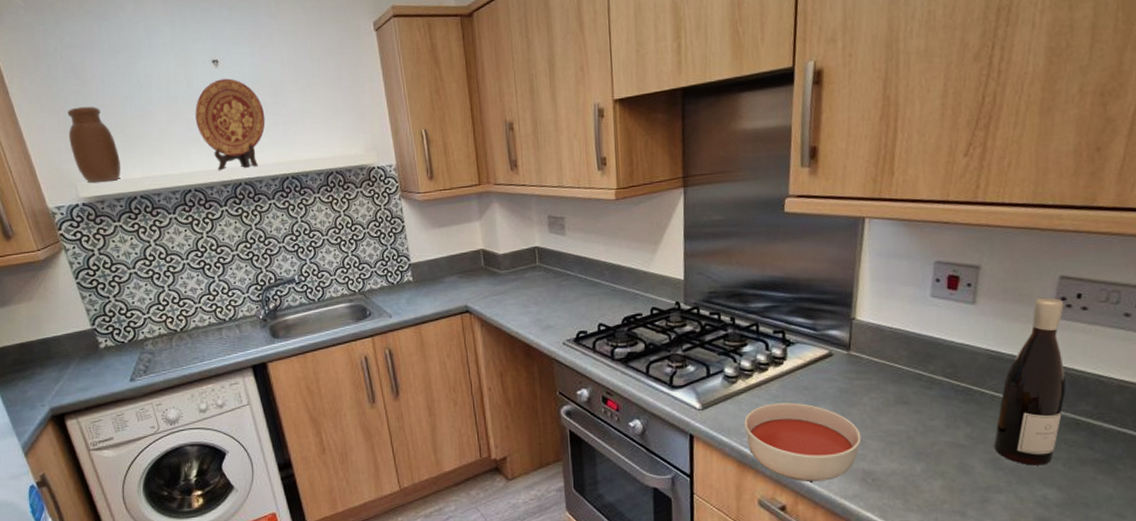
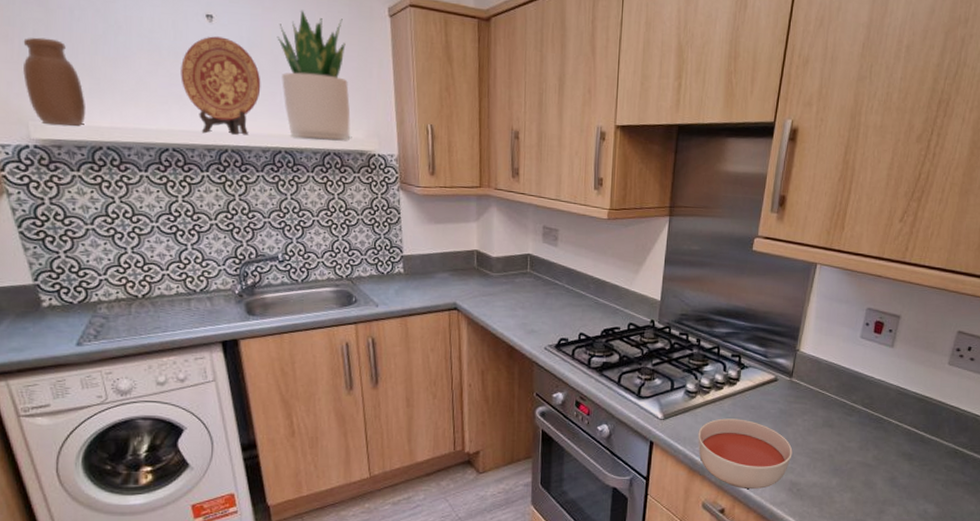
planter: none [275,40,349,164] -> present [277,10,351,141]
bottle: present [993,297,1066,466] -> none [893,347,958,485]

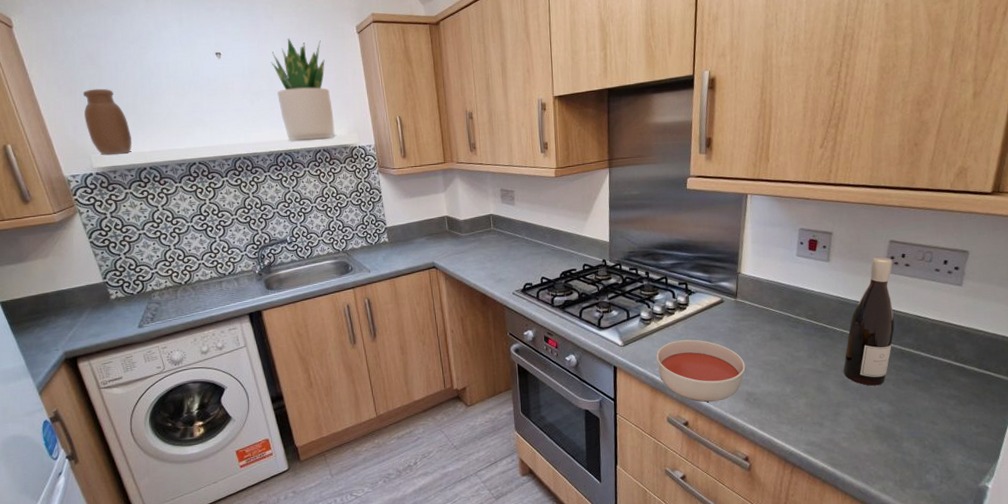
decorative plate: present [181,36,261,136] -> none [200,69,262,147]
bottle: none [893,347,958,485] -> present [843,256,895,386]

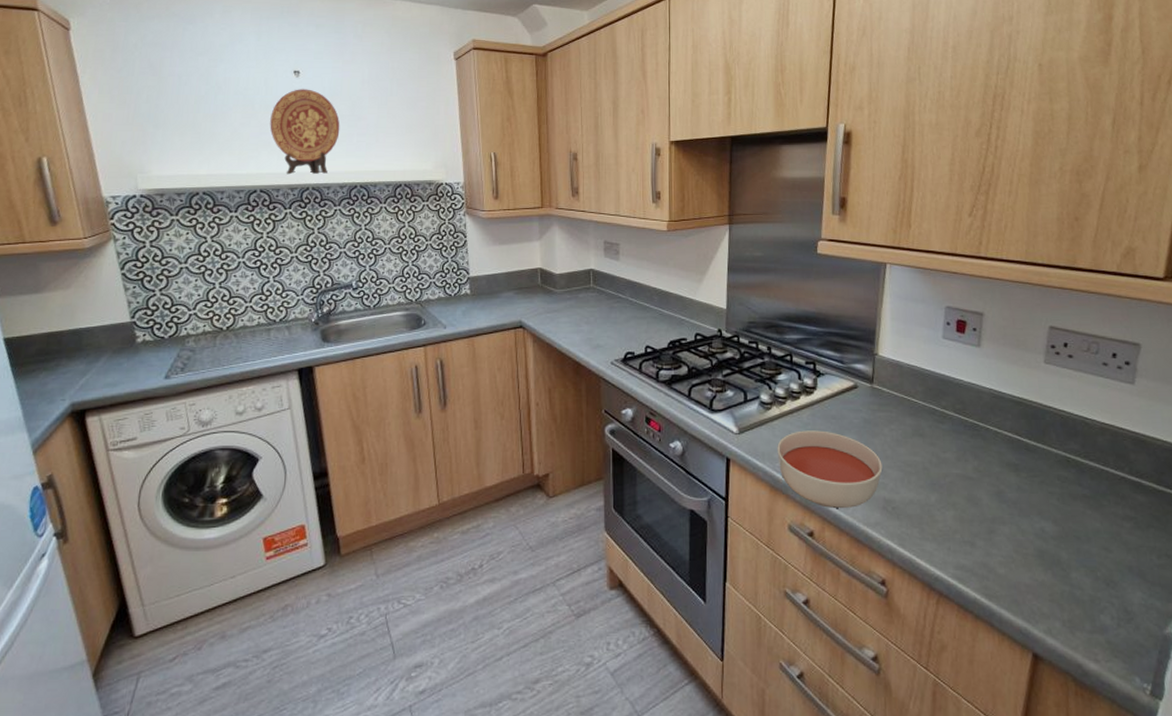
jar: present [83,88,132,156] -> none [136,101,187,176]
decorative plate: none [200,69,262,147] -> present [270,89,340,175]
planter: present [271,38,335,142] -> none [355,60,420,174]
bottle: present [843,256,895,386] -> none [998,344,1058,499]

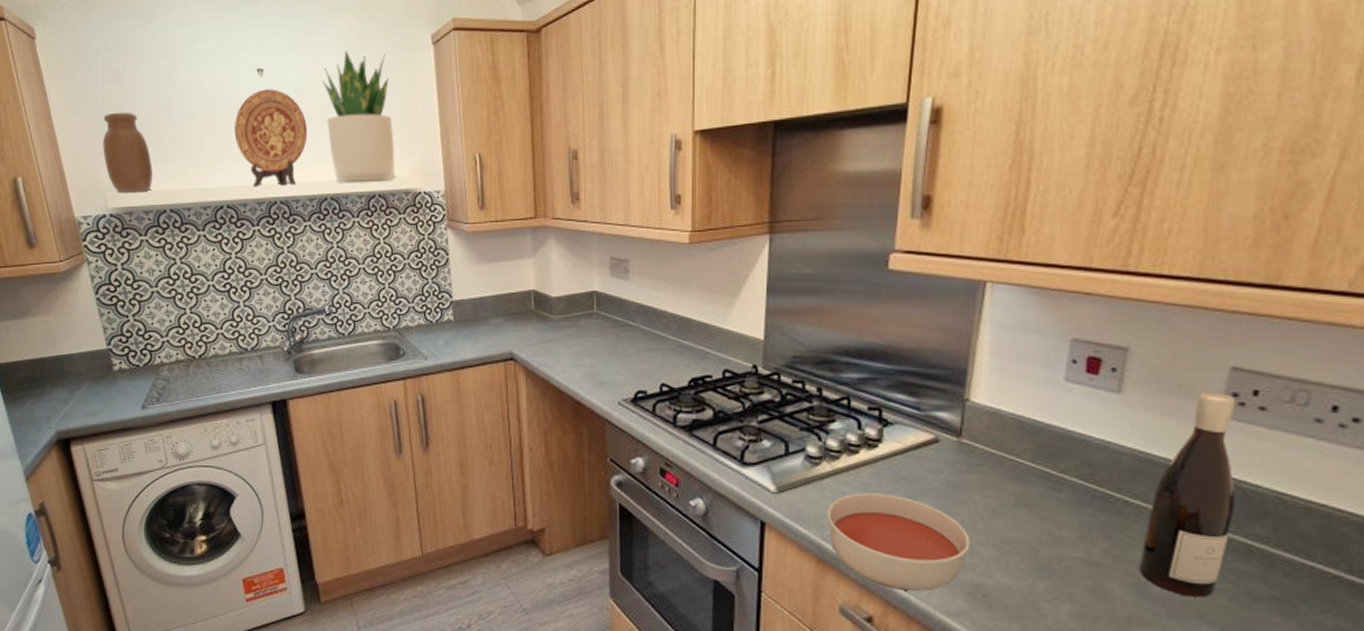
jar: none [136,101,187,176] -> present [103,112,153,194]
planter: none [355,60,420,174] -> present [322,51,395,184]
bottle: none [998,344,1058,499] -> present [1138,391,1236,598]

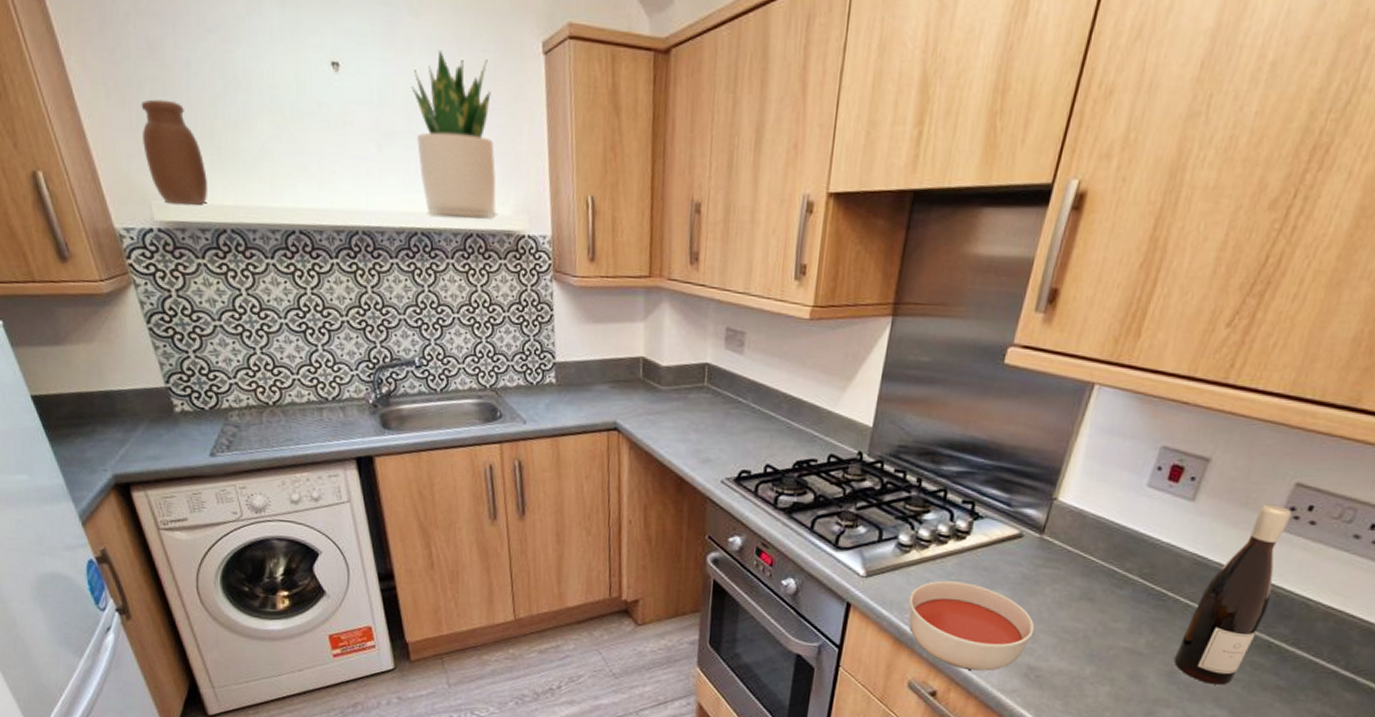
decorative plate: present [234,89,308,188] -> none [306,89,394,215]

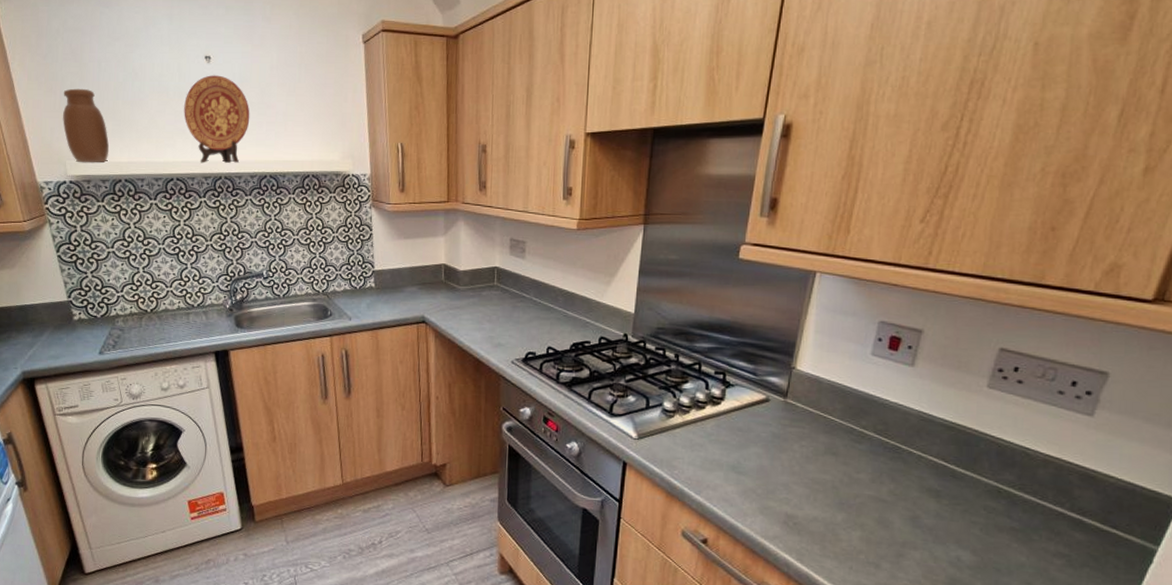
decorative plate: none [306,89,394,215] -> present [184,75,250,164]
planter: present [411,50,496,220] -> none [264,44,328,164]
bowl: present [908,580,1035,671] -> none [676,440,788,520]
bottle: present [1173,504,1292,685] -> none [915,367,1000,528]

